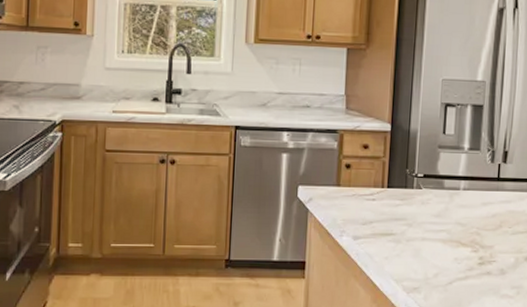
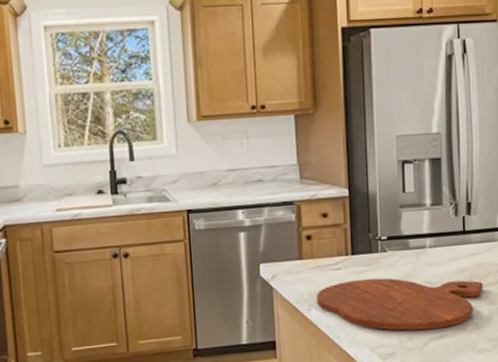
cutting board: none [349,212,512,269] -> present [317,278,483,331]

